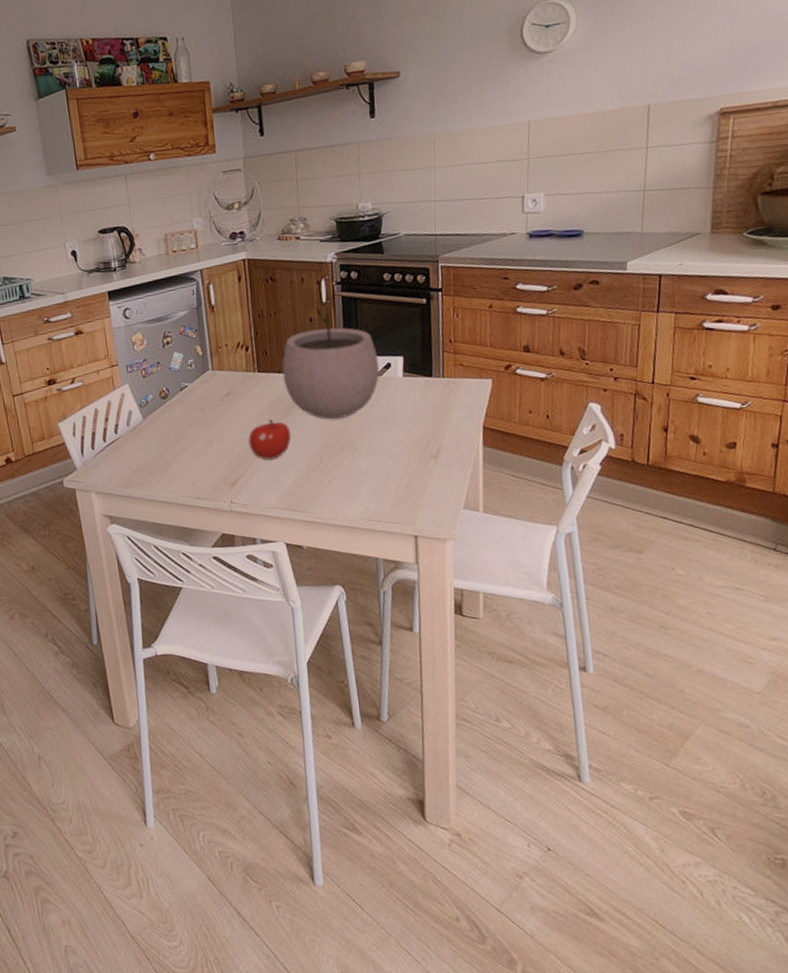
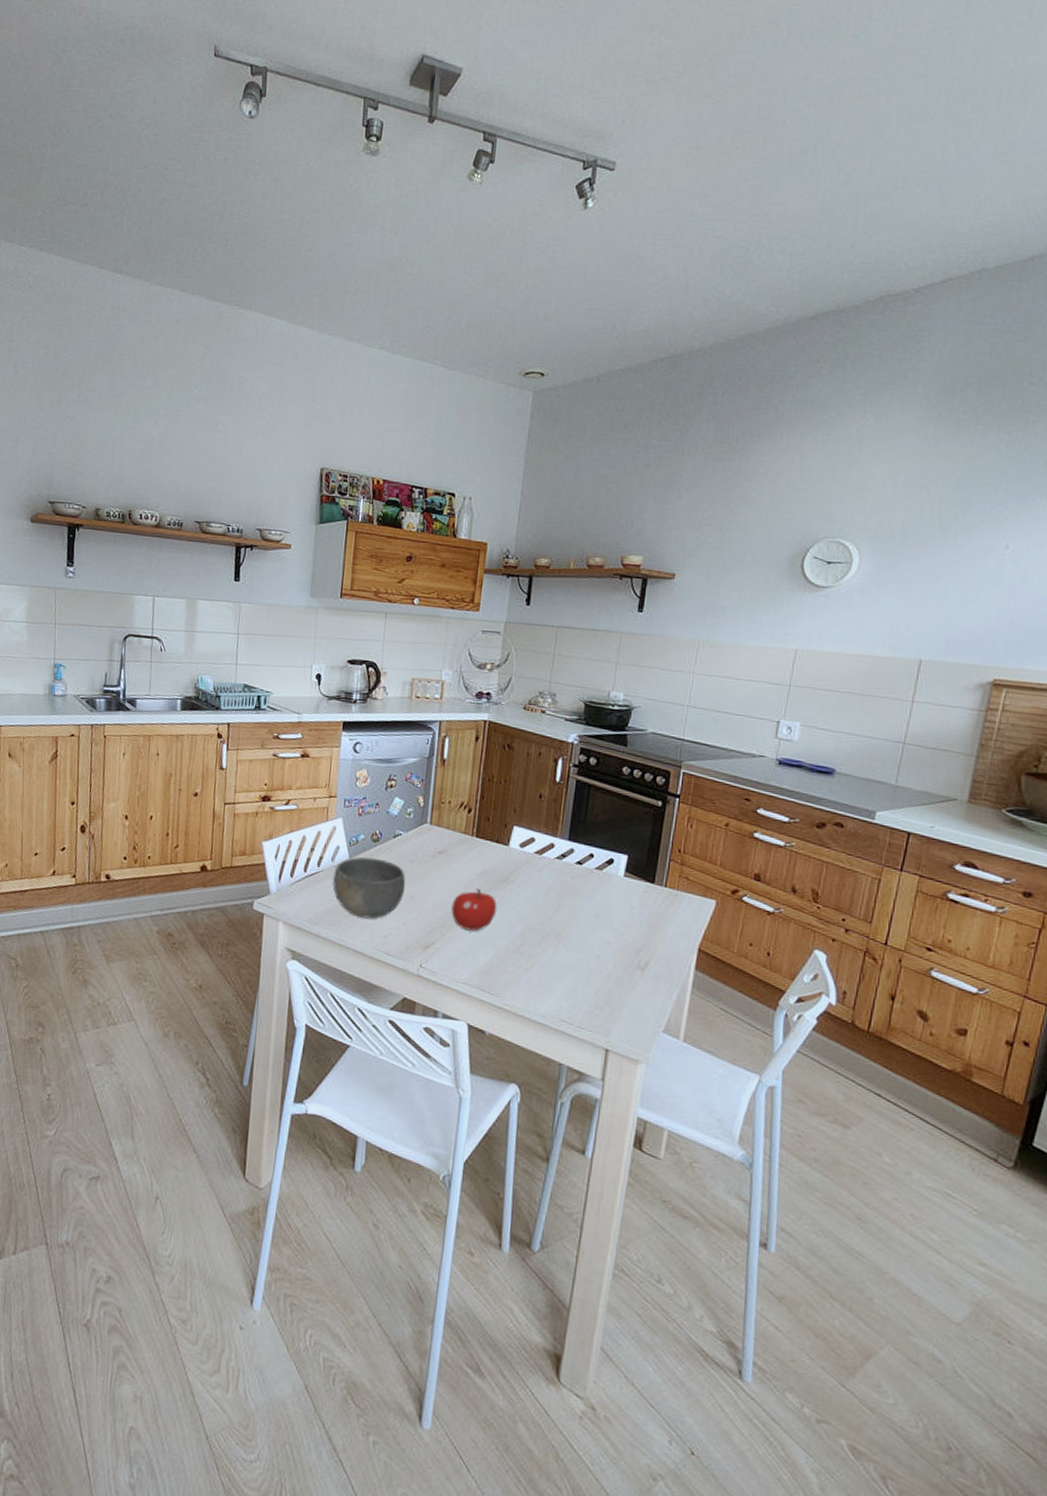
bowl: none [132,413,202,472] -> present [333,857,406,919]
plant pot: present [282,303,379,419] -> none [500,785,602,905]

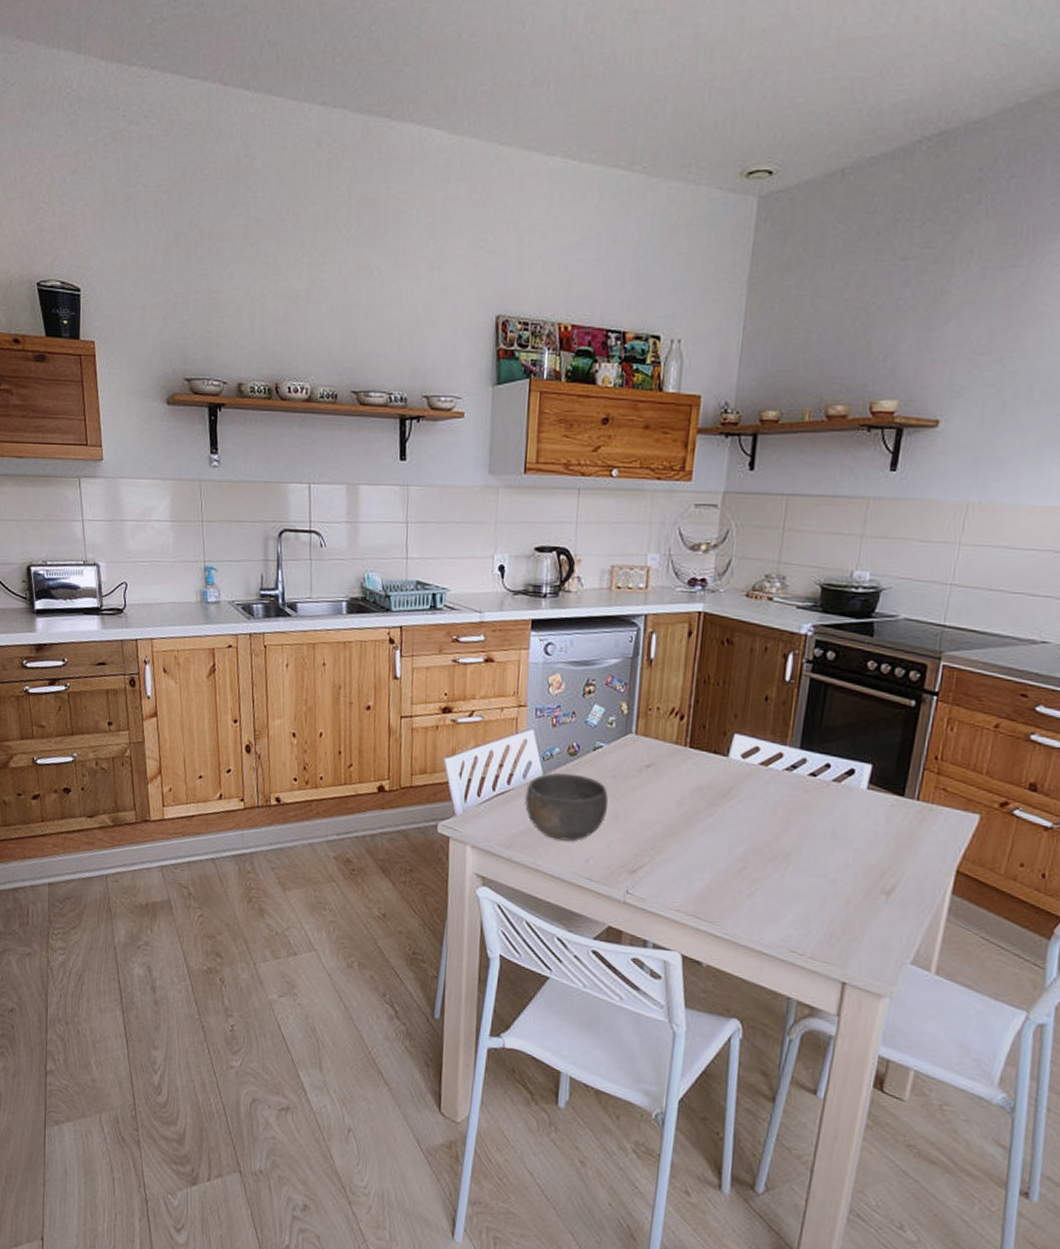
fruit: present [451,889,497,931] -> none [661,806,715,853]

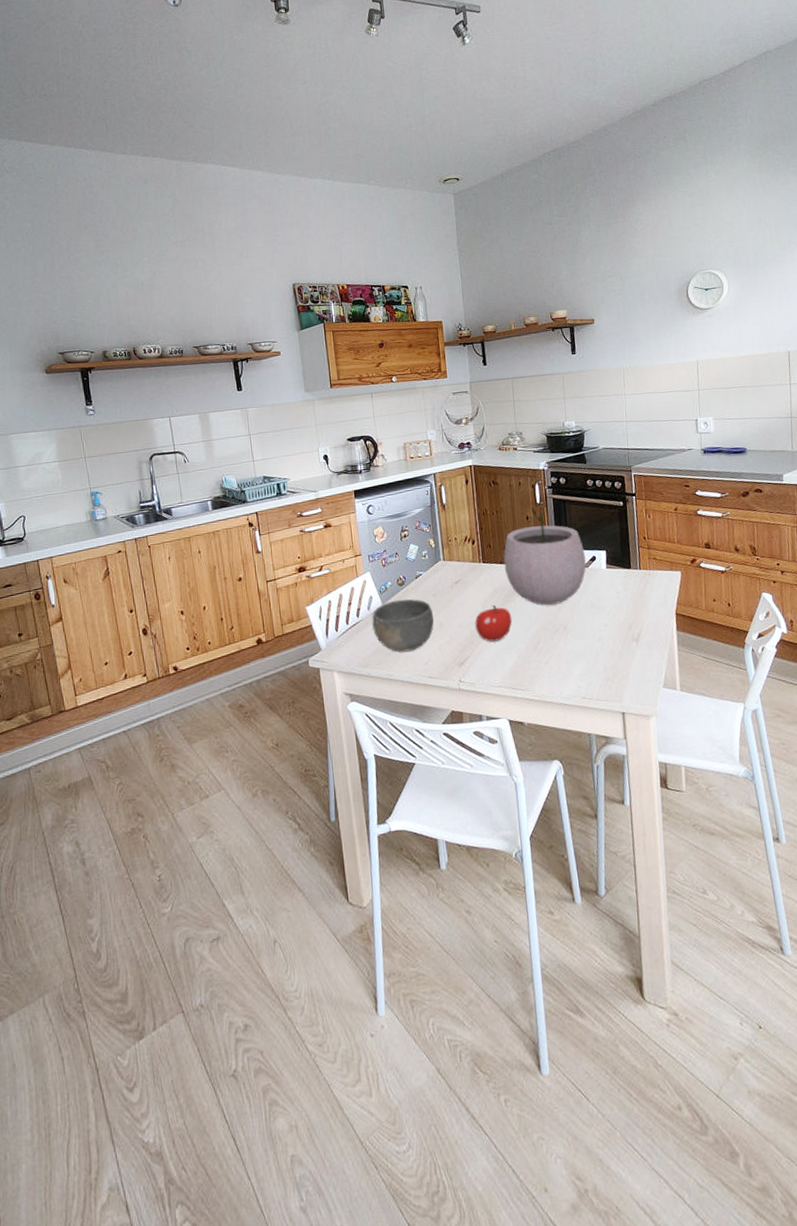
fruit: none [661,806,715,853] -> present [475,605,513,642]
plant pot: none [718,684,841,823] -> present [503,504,586,605]

